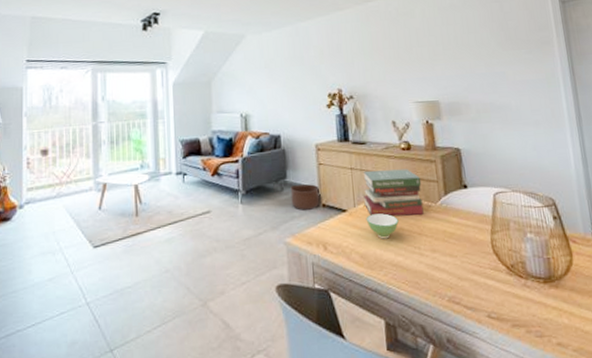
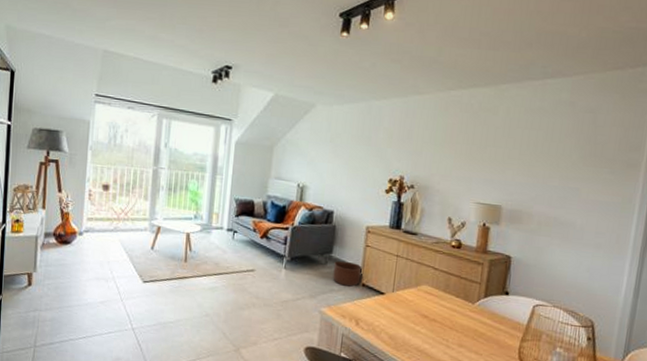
books: present [364,169,424,216] -> none [403,260,465,311]
bowl: present [366,213,399,239] -> none [401,301,433,327]

